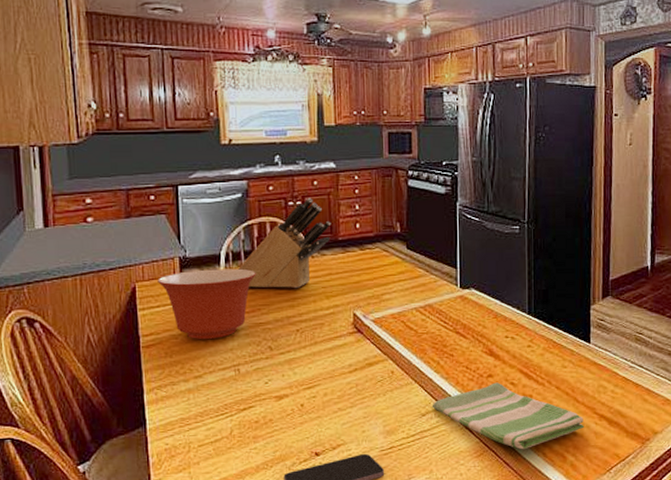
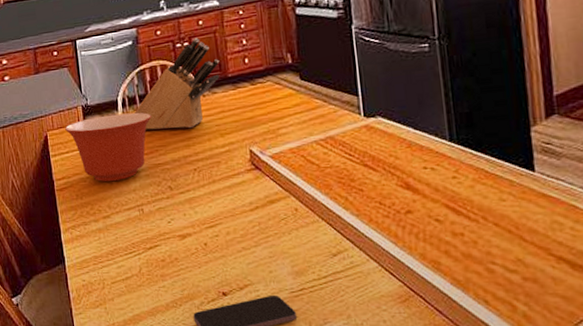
dish towel: present [432,382,585,450] -> none [343,219,538,296]

